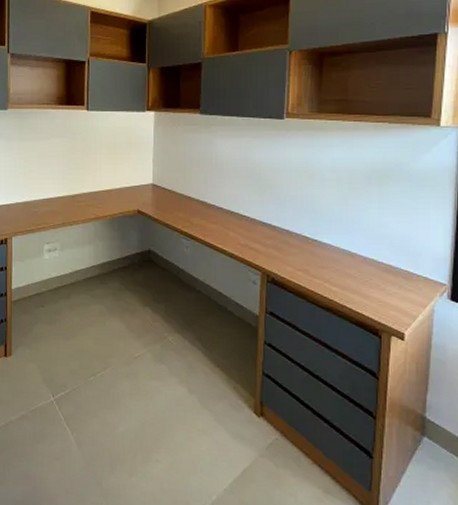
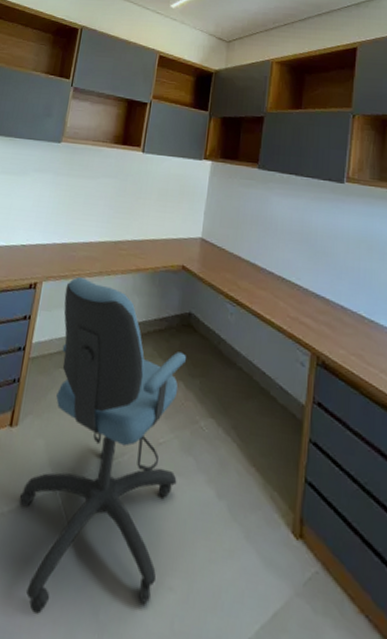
office chair: none [23,230,153,488] -> present [19,277,186,614]

